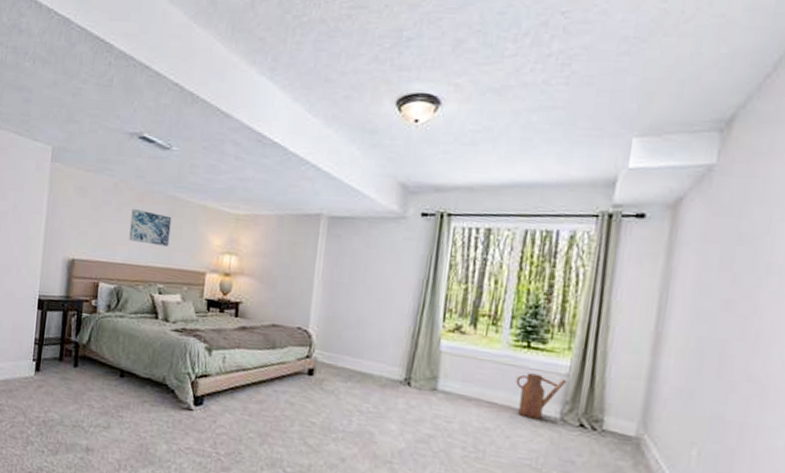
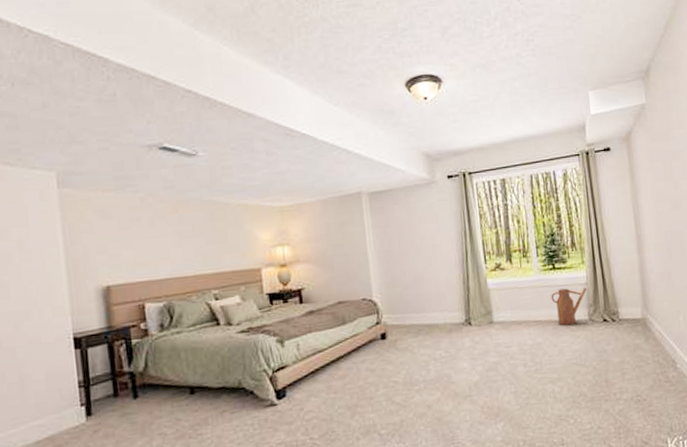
wall art: present [129,208,172,247] -> none [167,220,216,254]

